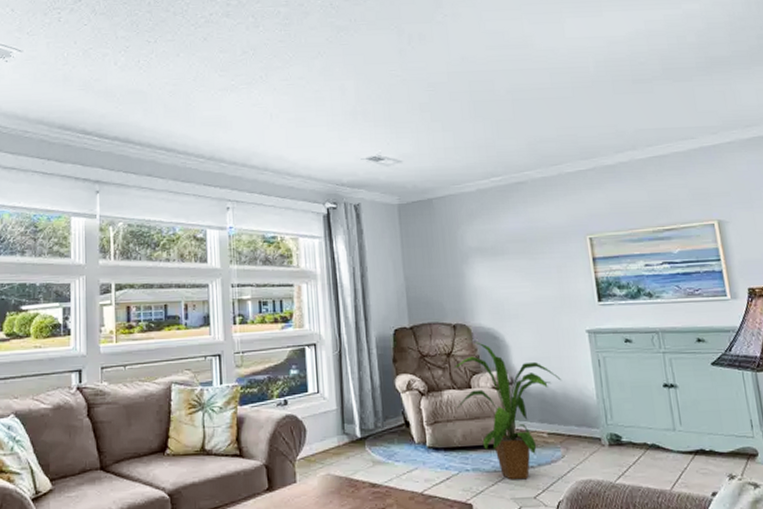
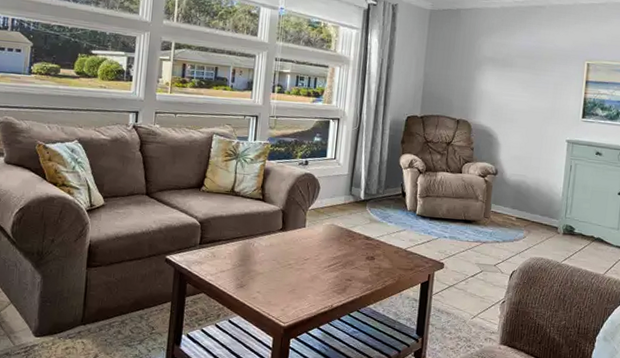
house plant: present [454,341,561,480] -> none [447,135,537,251]

